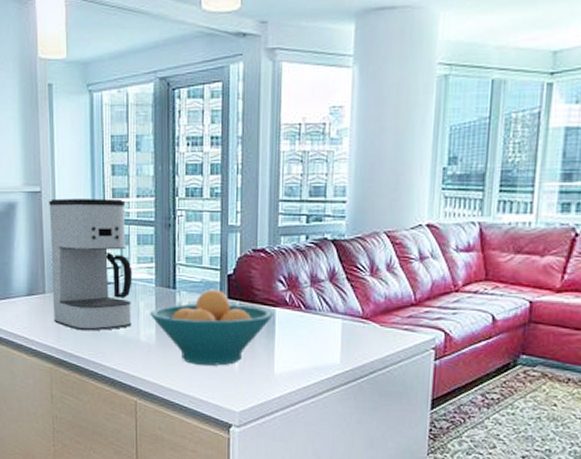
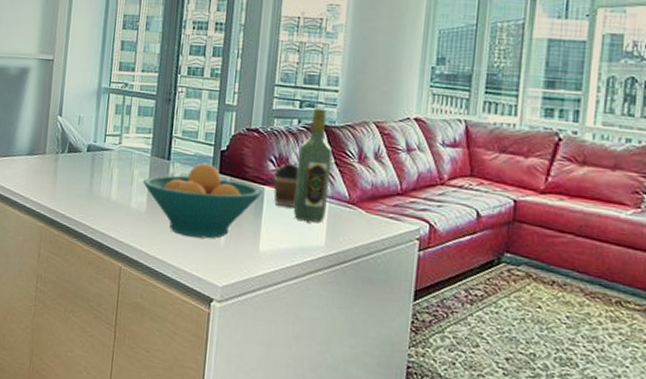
coffee maker: present [49,198,132,331] -> none [50,67,131,195]
coffee cup: none [283,282,309,327] -> present [273,163,299,207]
wine bottle: none [306,222,344,341] -> present [294,108,333,223]

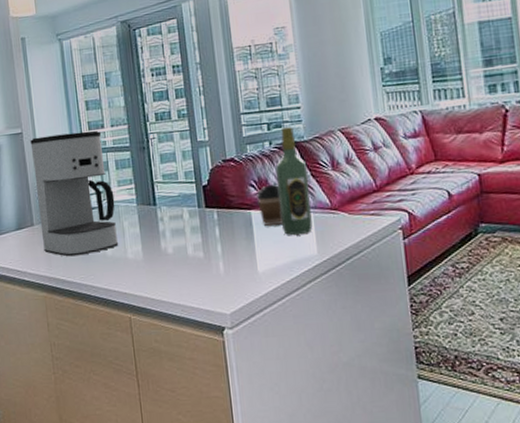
coffee maker: none [50,67,131,195] -> present [30,130,119,257]
fruit bowl: present [143,163,262,239] -> none [134,200,250,274]

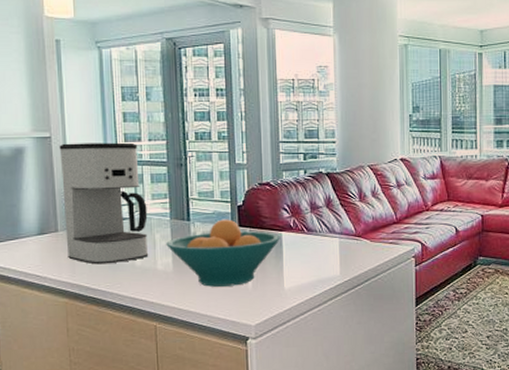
fruit bowl: none [134,200,250,274] -> present [166,219,280,287]
coffee cup: present [255,184,284,226] -> none [287,209,312,247]
wine bottle: present [275,127,313,236] -> none [308,159,338,257]

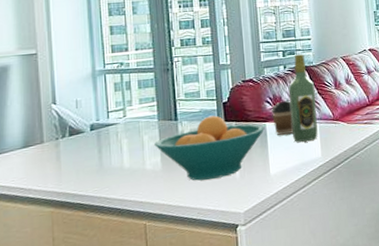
coffee maker: present [59,142,149,265] -> none [46,53,137,171]
coffee cup: none [287,209,312,247] -> present [270,100,294,135]
wine bottle: none [308,159,338,257] -> present [288,54,318,142]

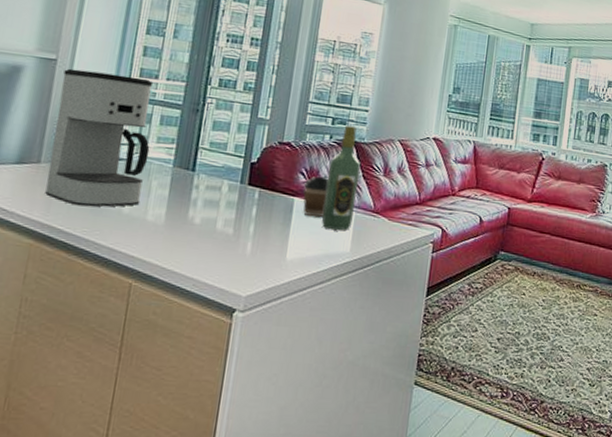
coffee maker: none [46,53,137,171] -> present [45,68,154,207]
fruit bowl: present [154,115,265,181] -> none [162,174,292,250]

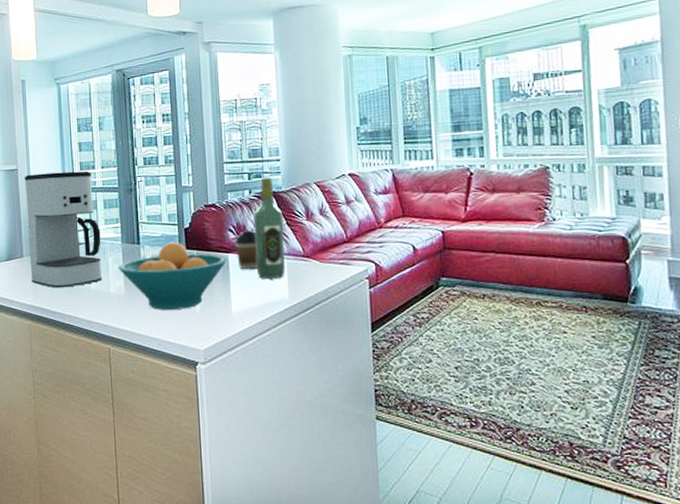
fruit bowl: none [162,174,292,250] -> present [118,242,227,310]

